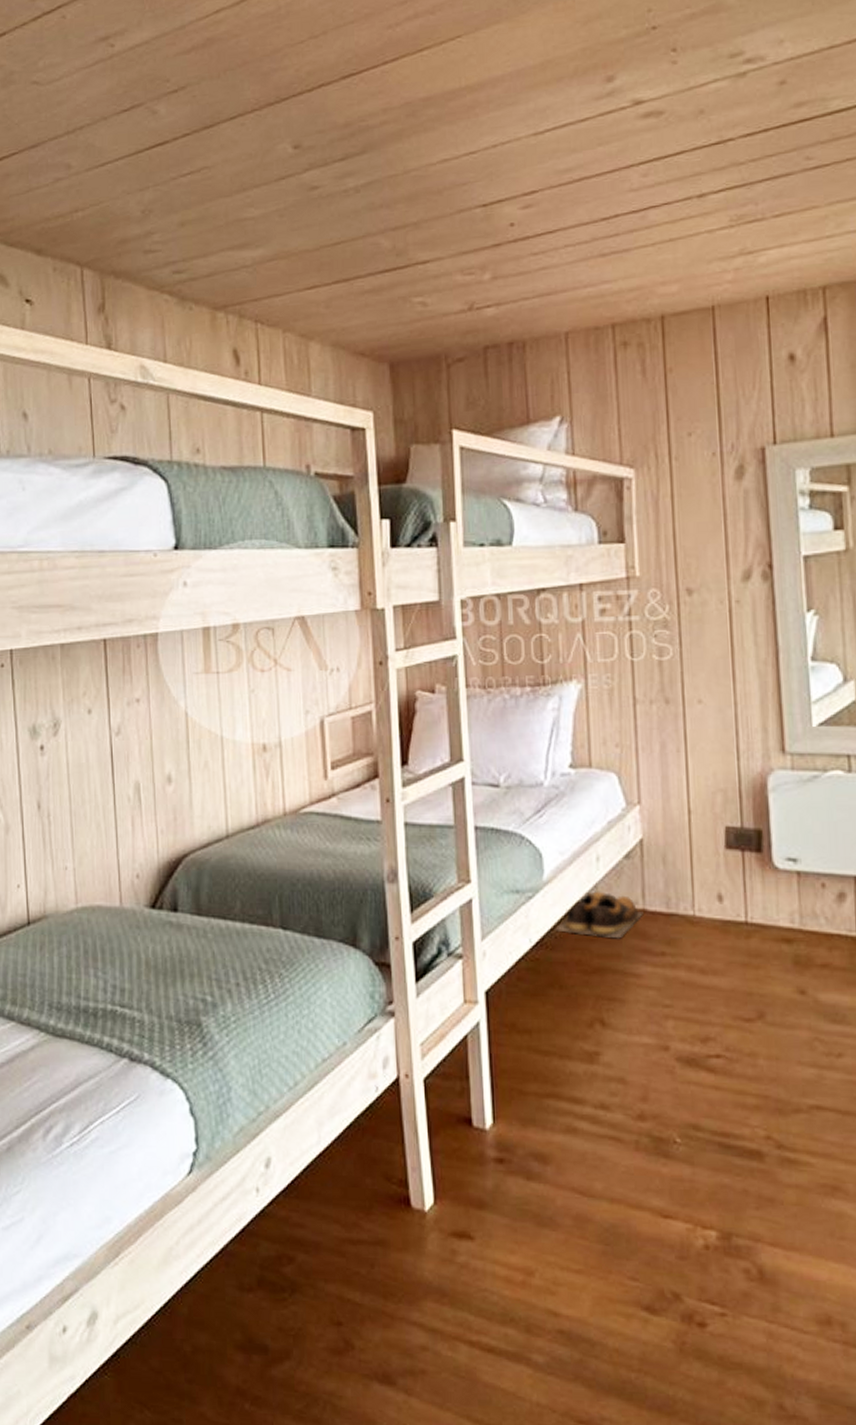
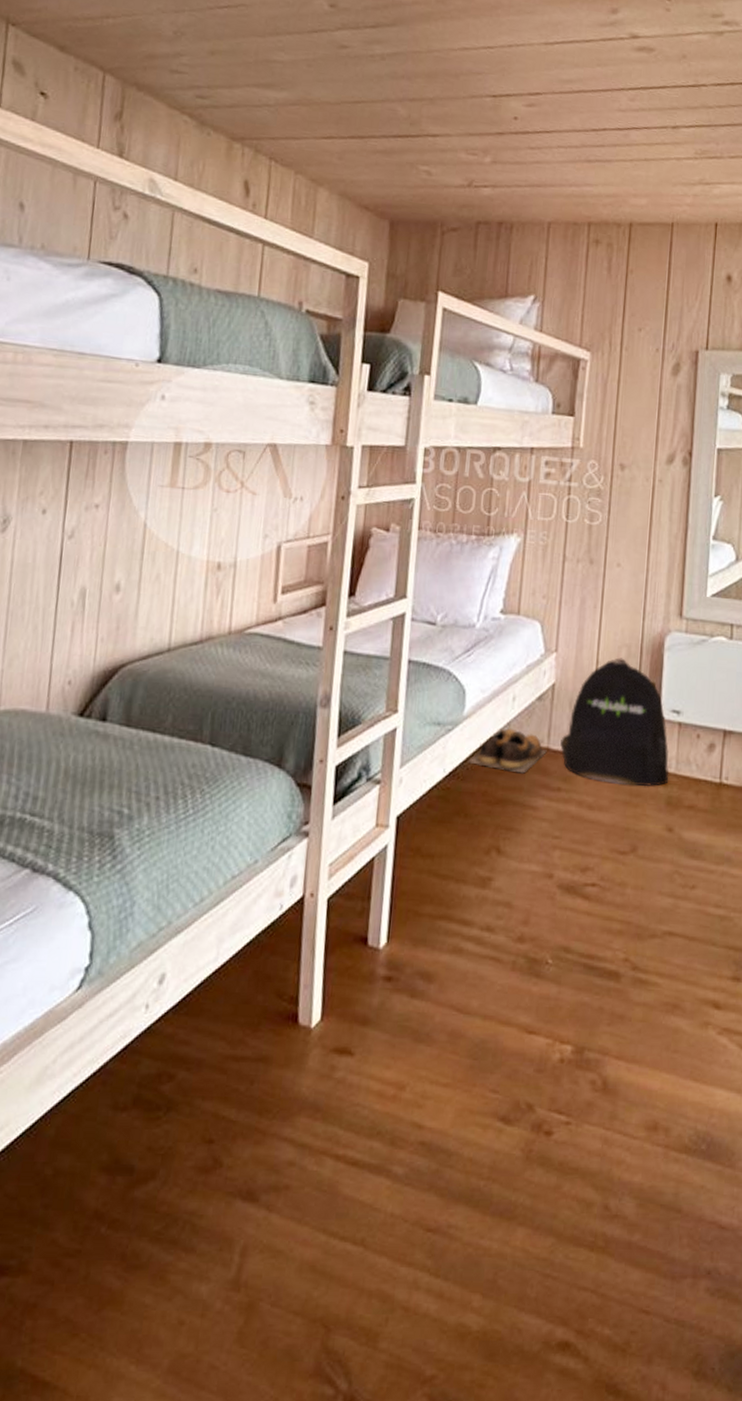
backpack: none [658,804,794,946] -> present [560,658,670,787]

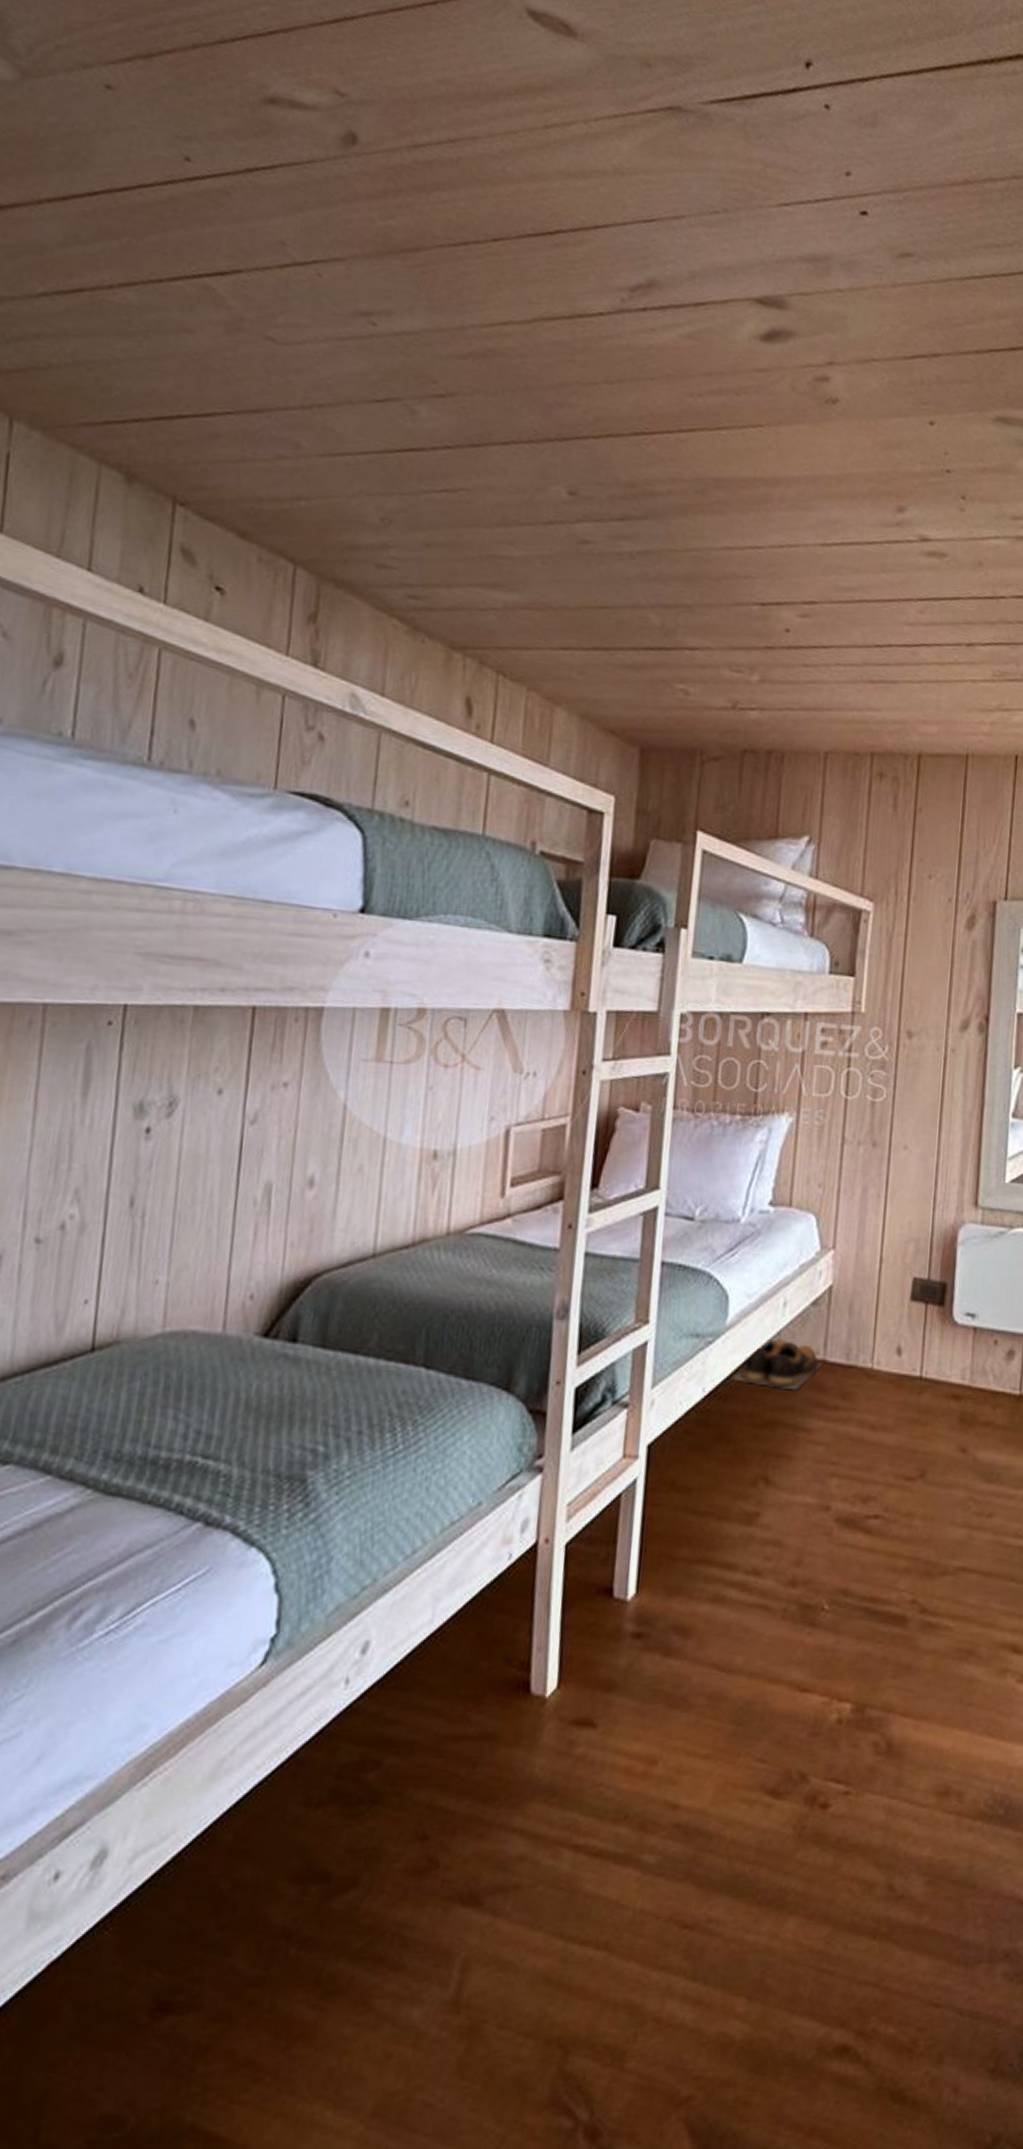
backpack: present [560,658,670,787] -> none [838,1254,963,1402]

